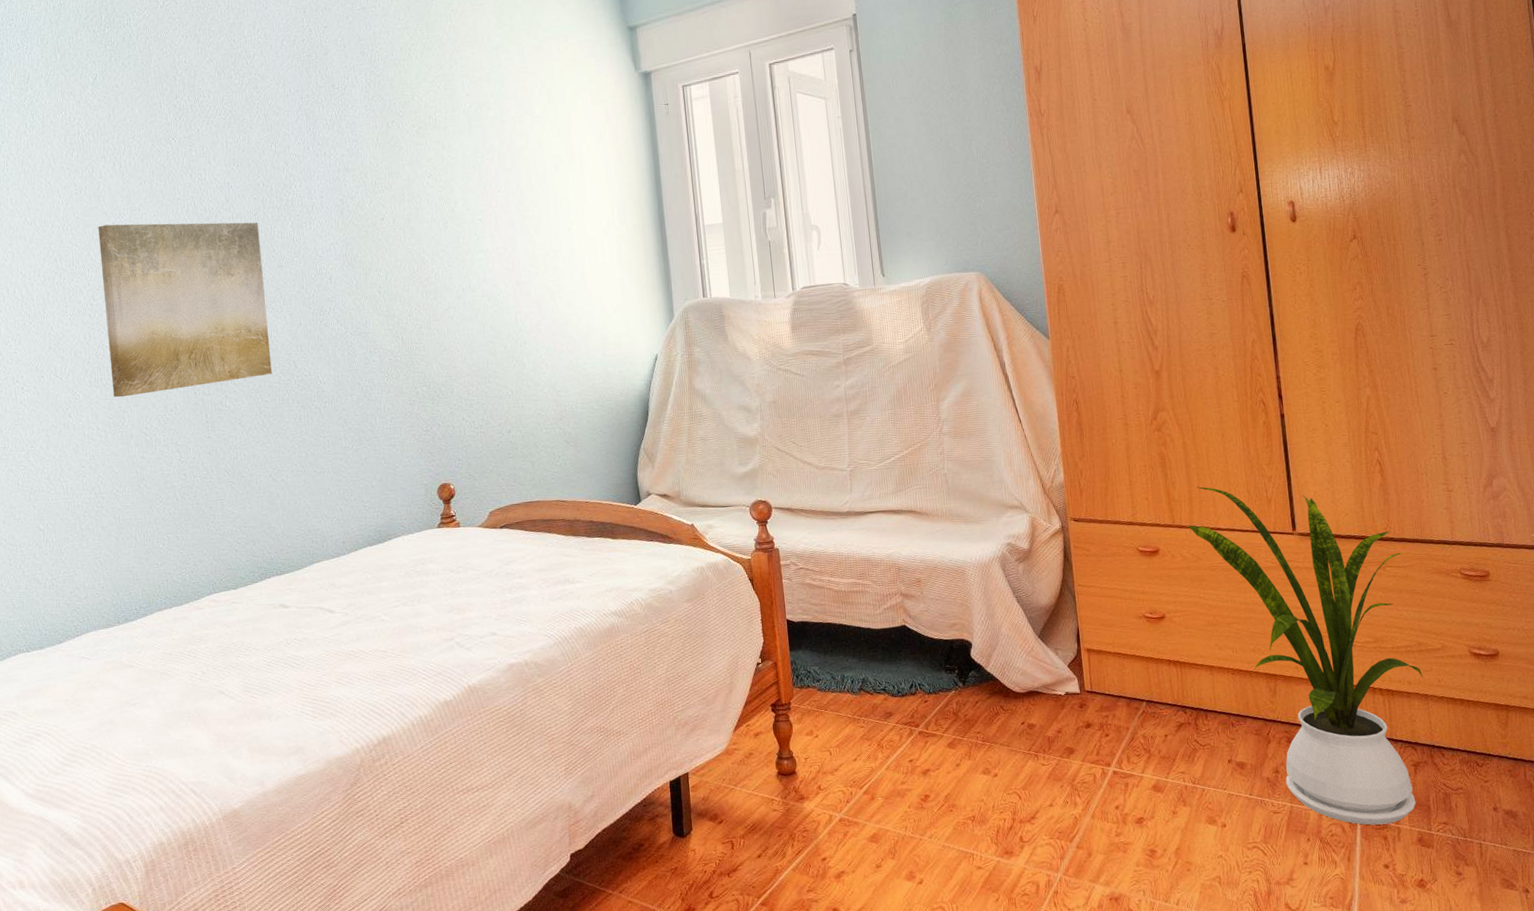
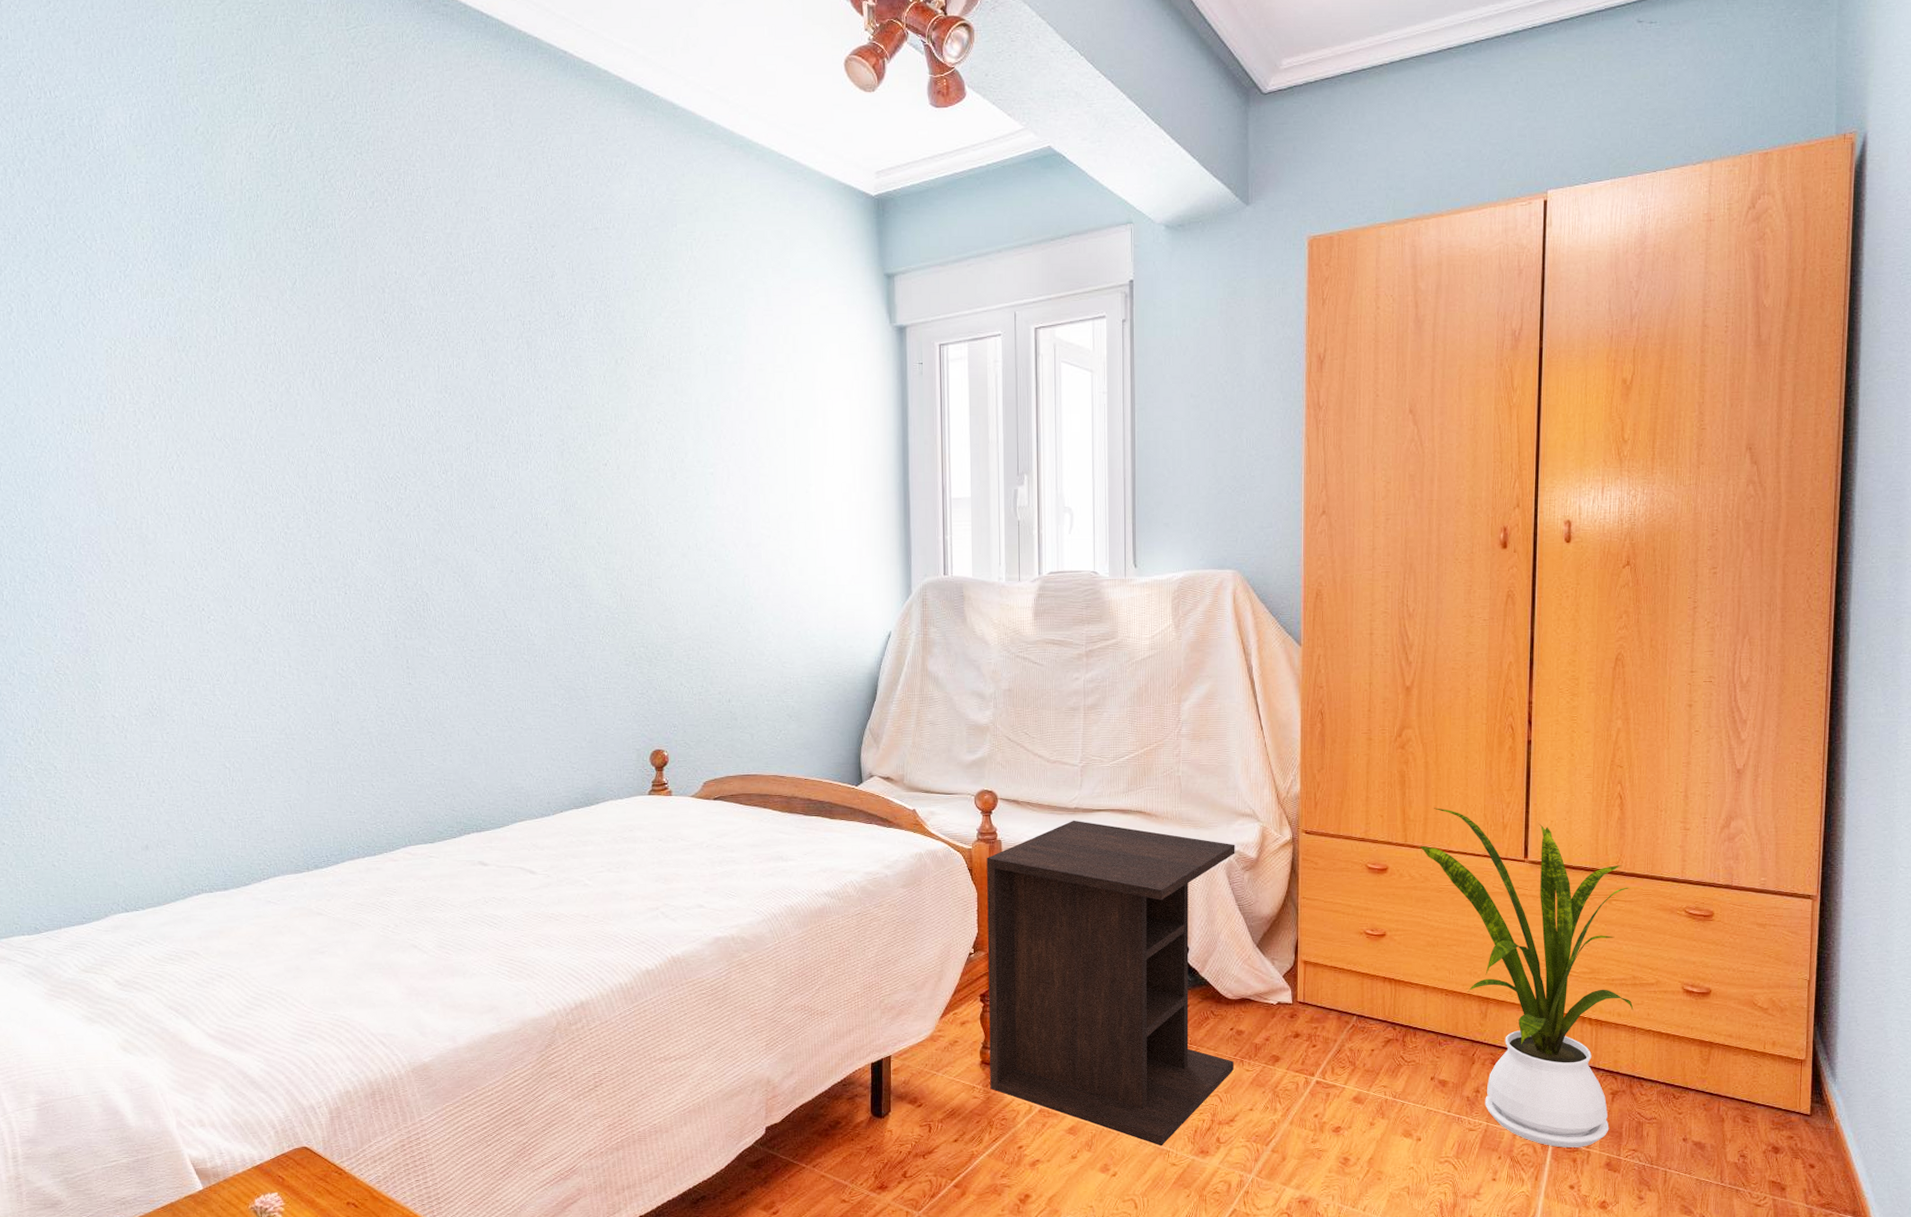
wall art: present [98,222,272,398] -> none [294,447,480,635]
nightstand: none [766,523,1029,849] -> present [987,820,1235,1146]

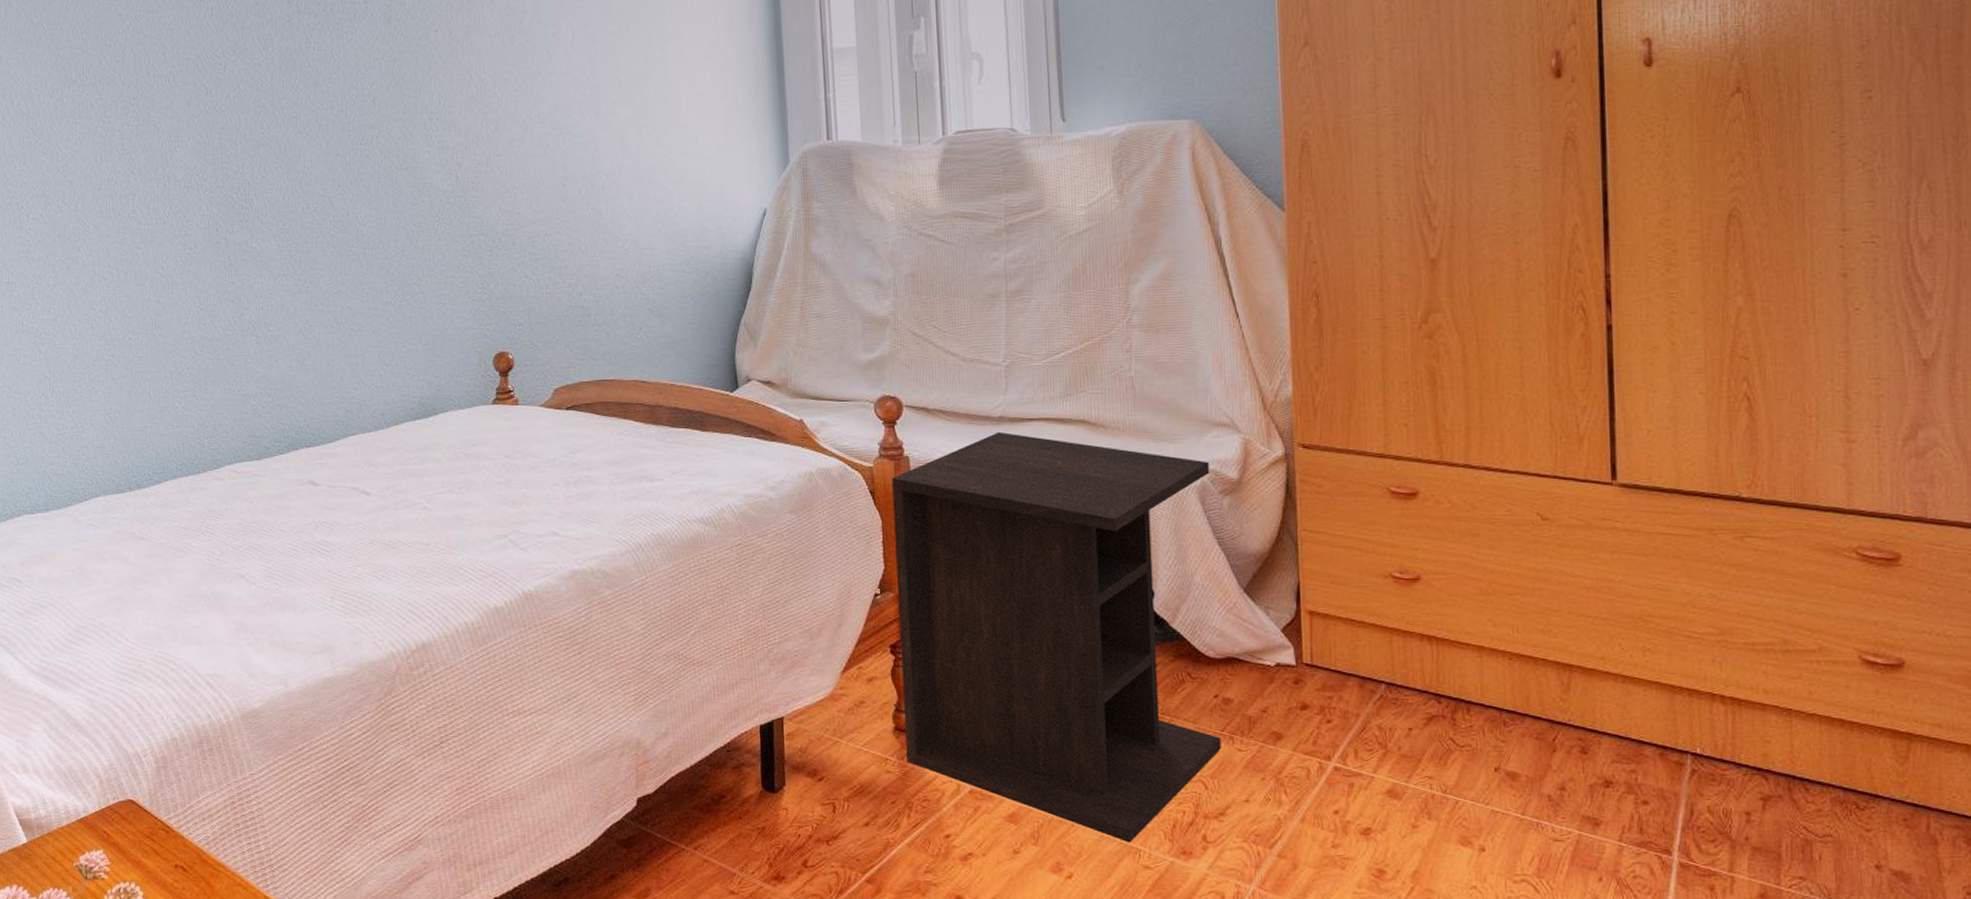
house plant: present [1419,808,1634,1148] -> none [1460,414,1787,871]

